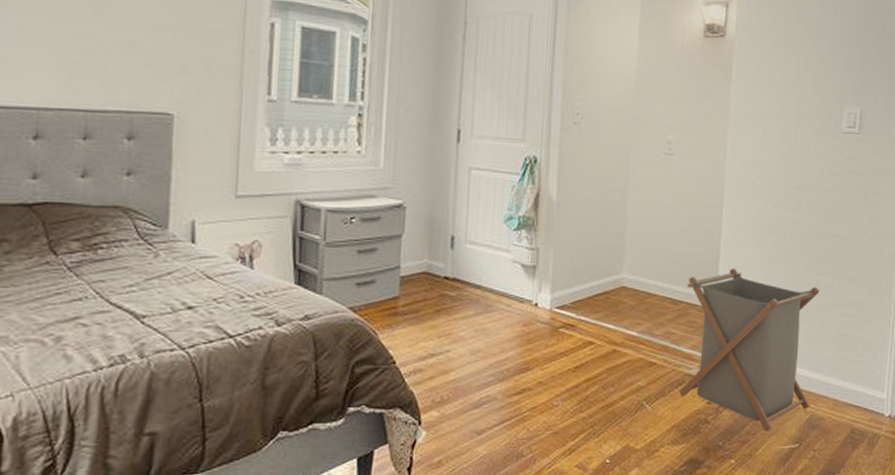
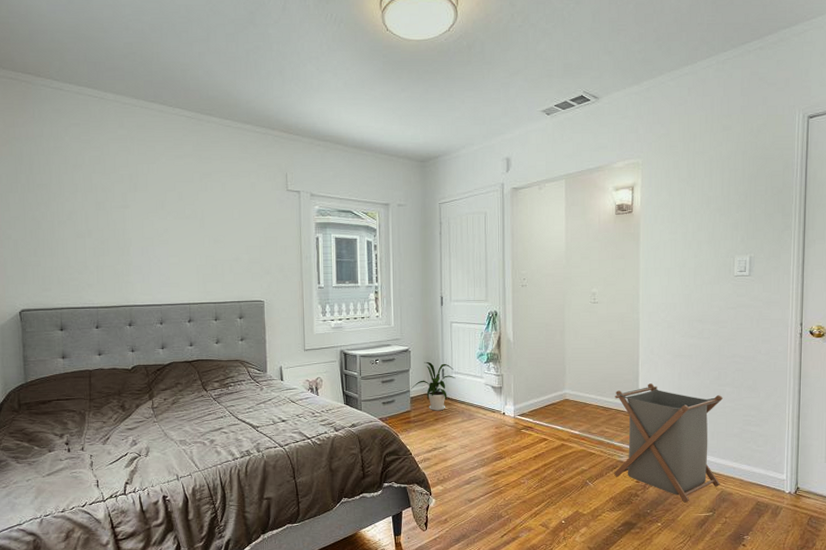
house plant: none [402,225,471,299] -> present [411,362,456,411]

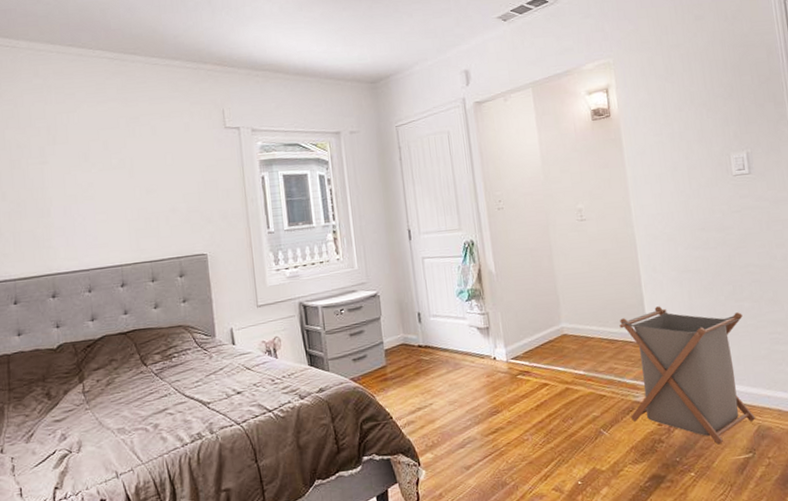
house plant: present [411,362,456,411] -> none [384,306,435,364]

